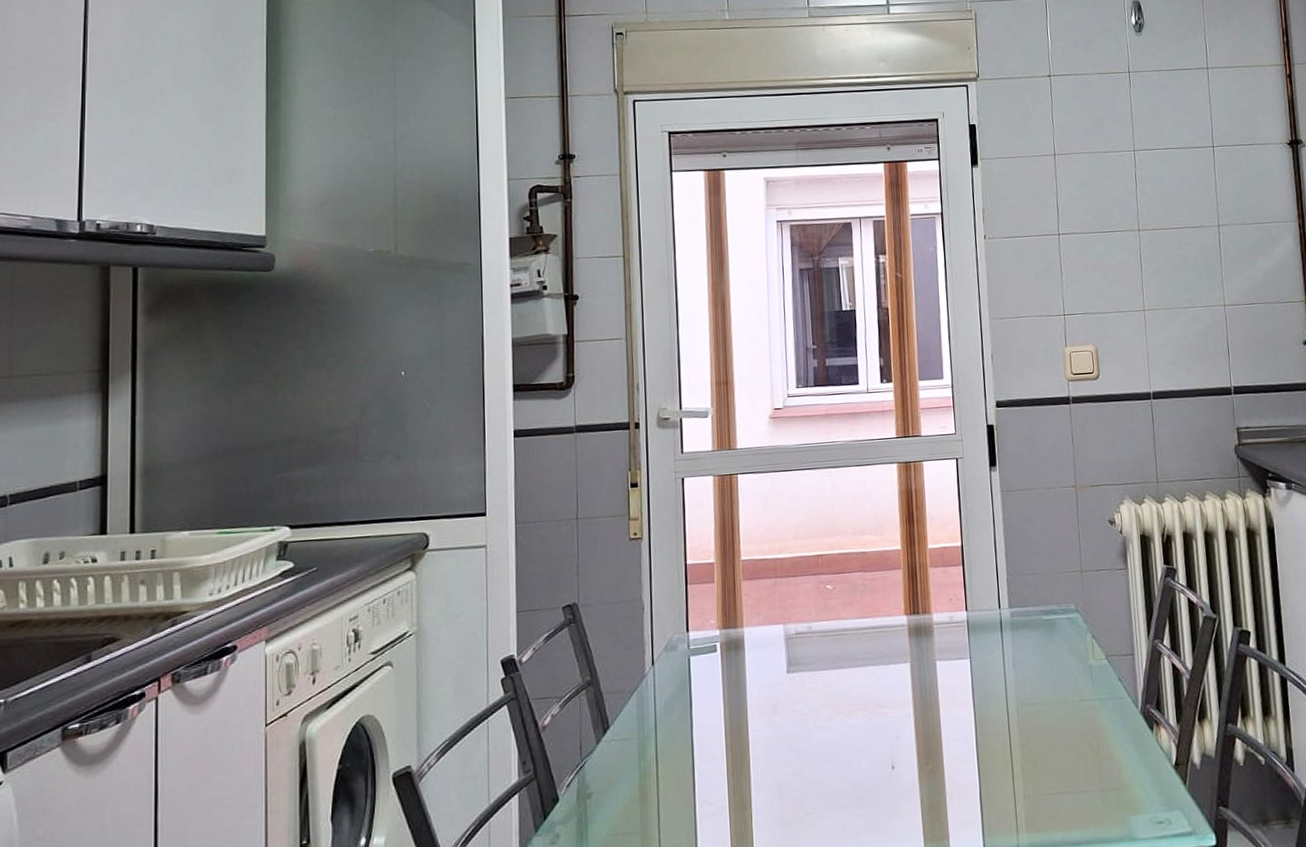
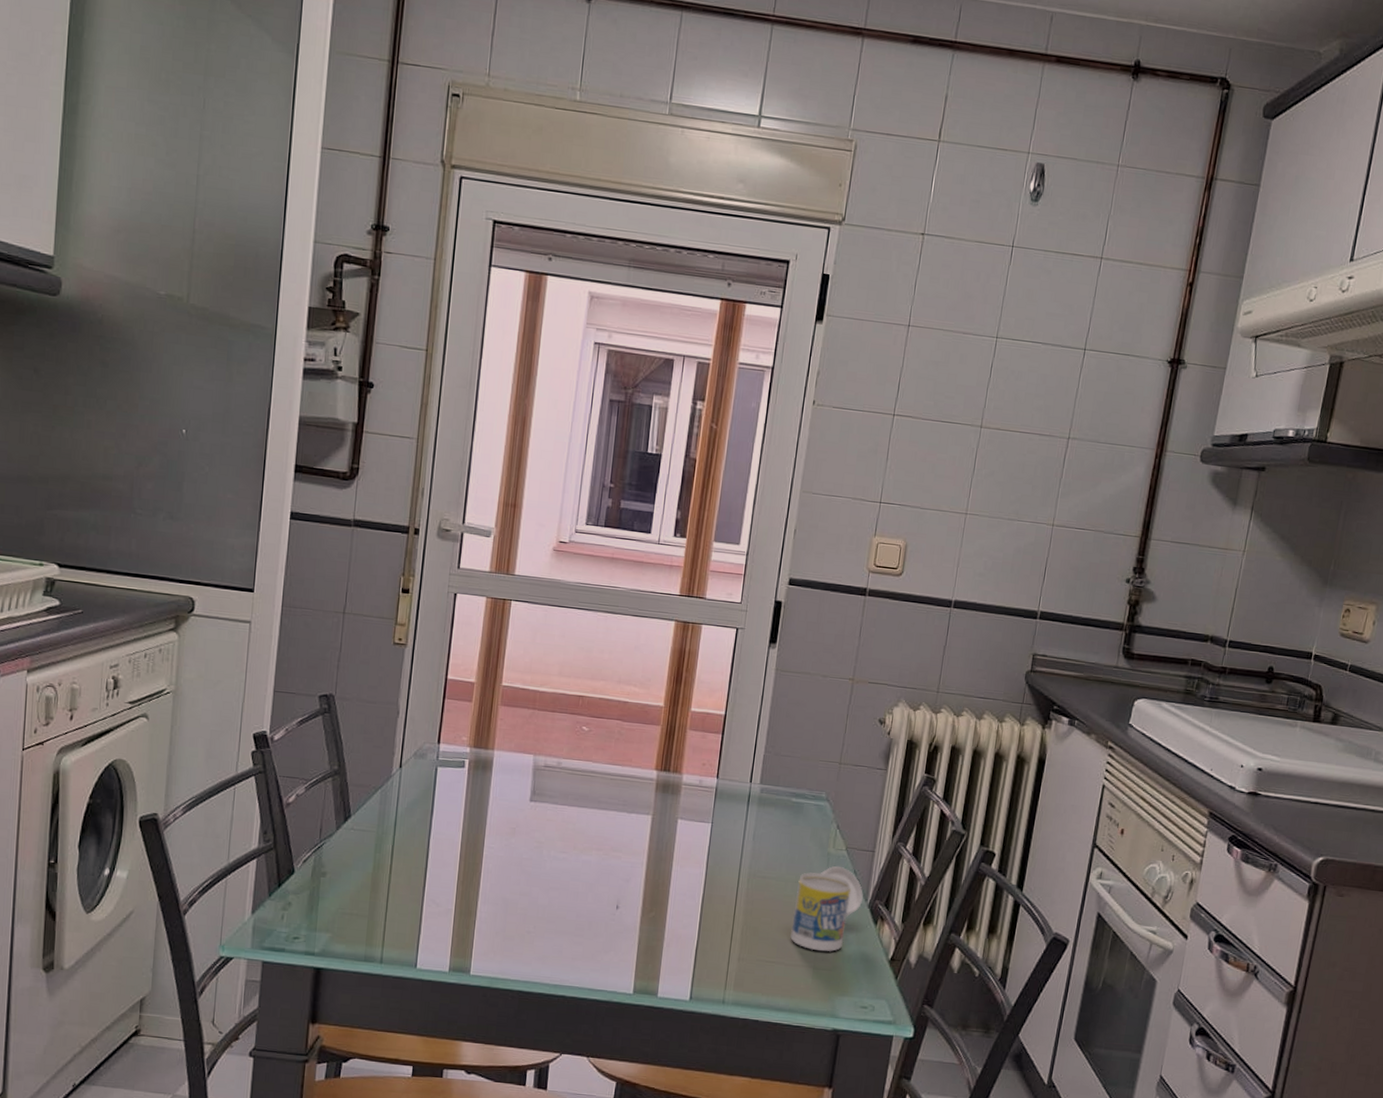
cup: none [1067,677,1134,772] -> present [790,866,863,951]

